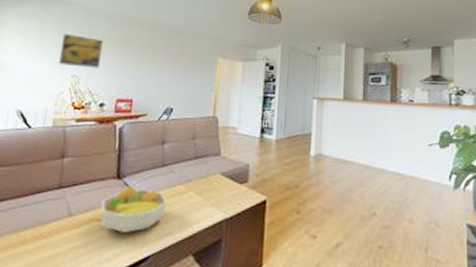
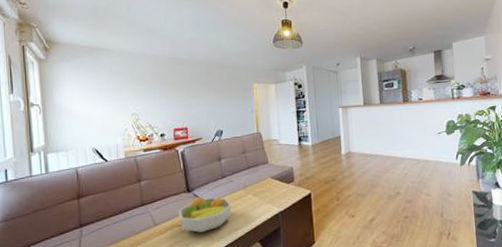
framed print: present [59,33,103,69] -> none [116,78,154,106]

